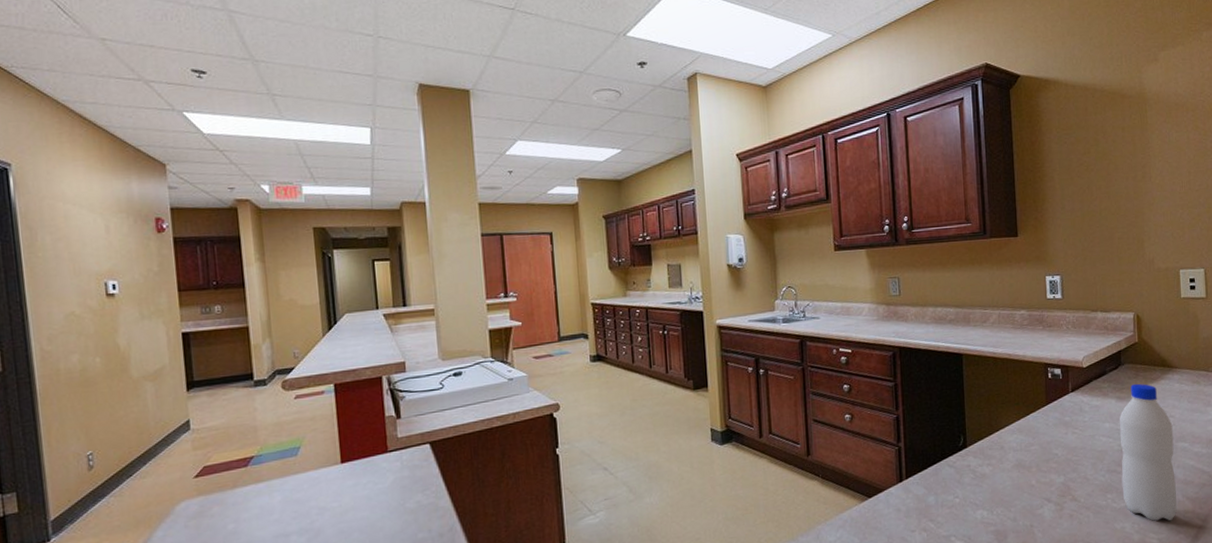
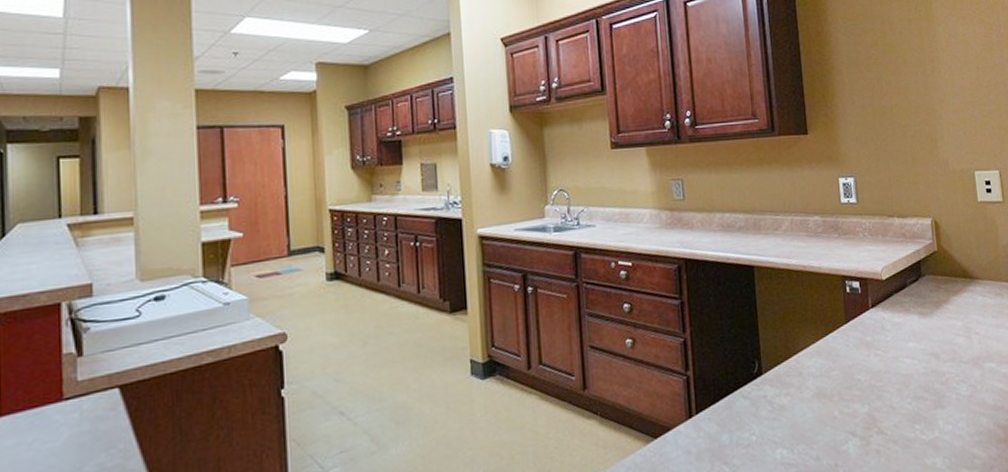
water bottle: present [1119,383,1177,521] -> none [922,297,989,455]

